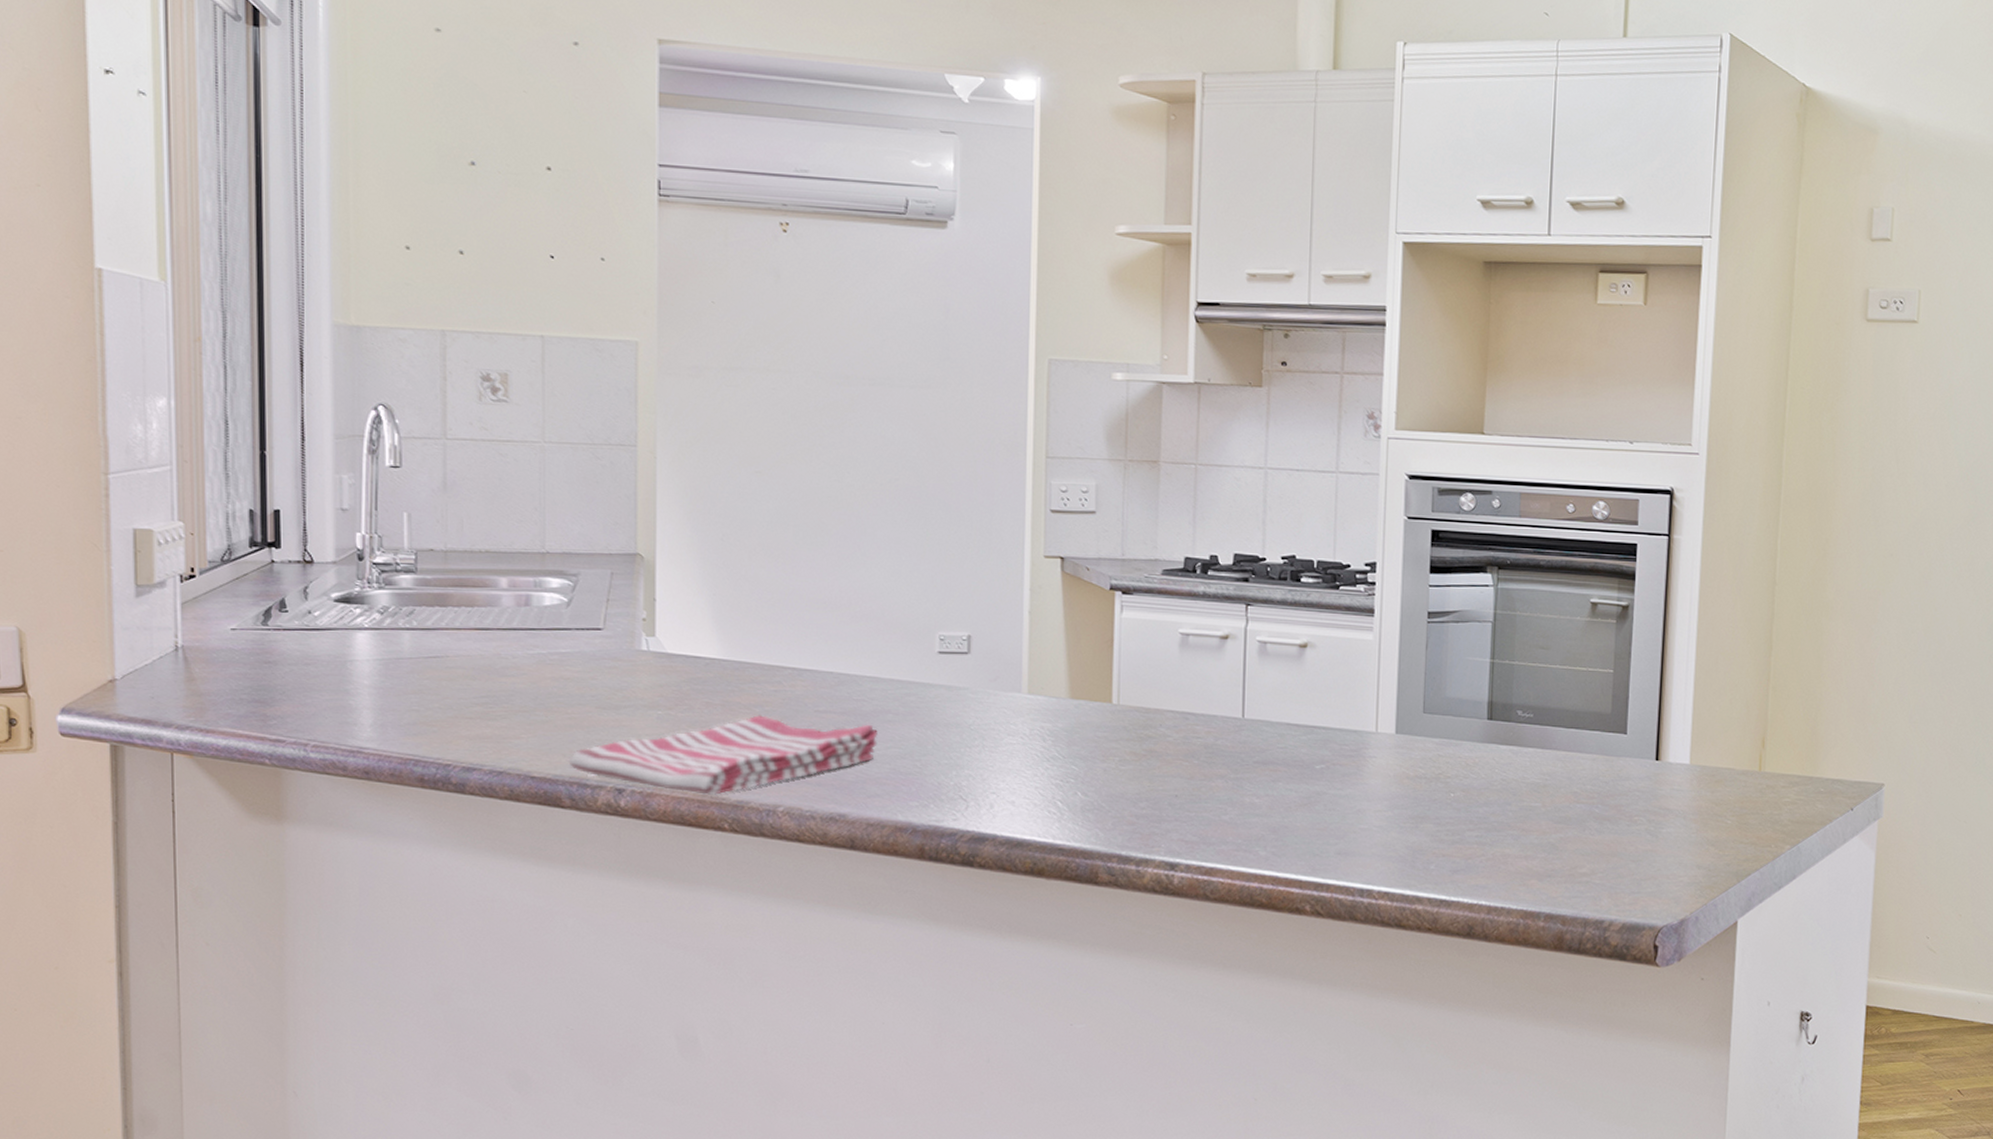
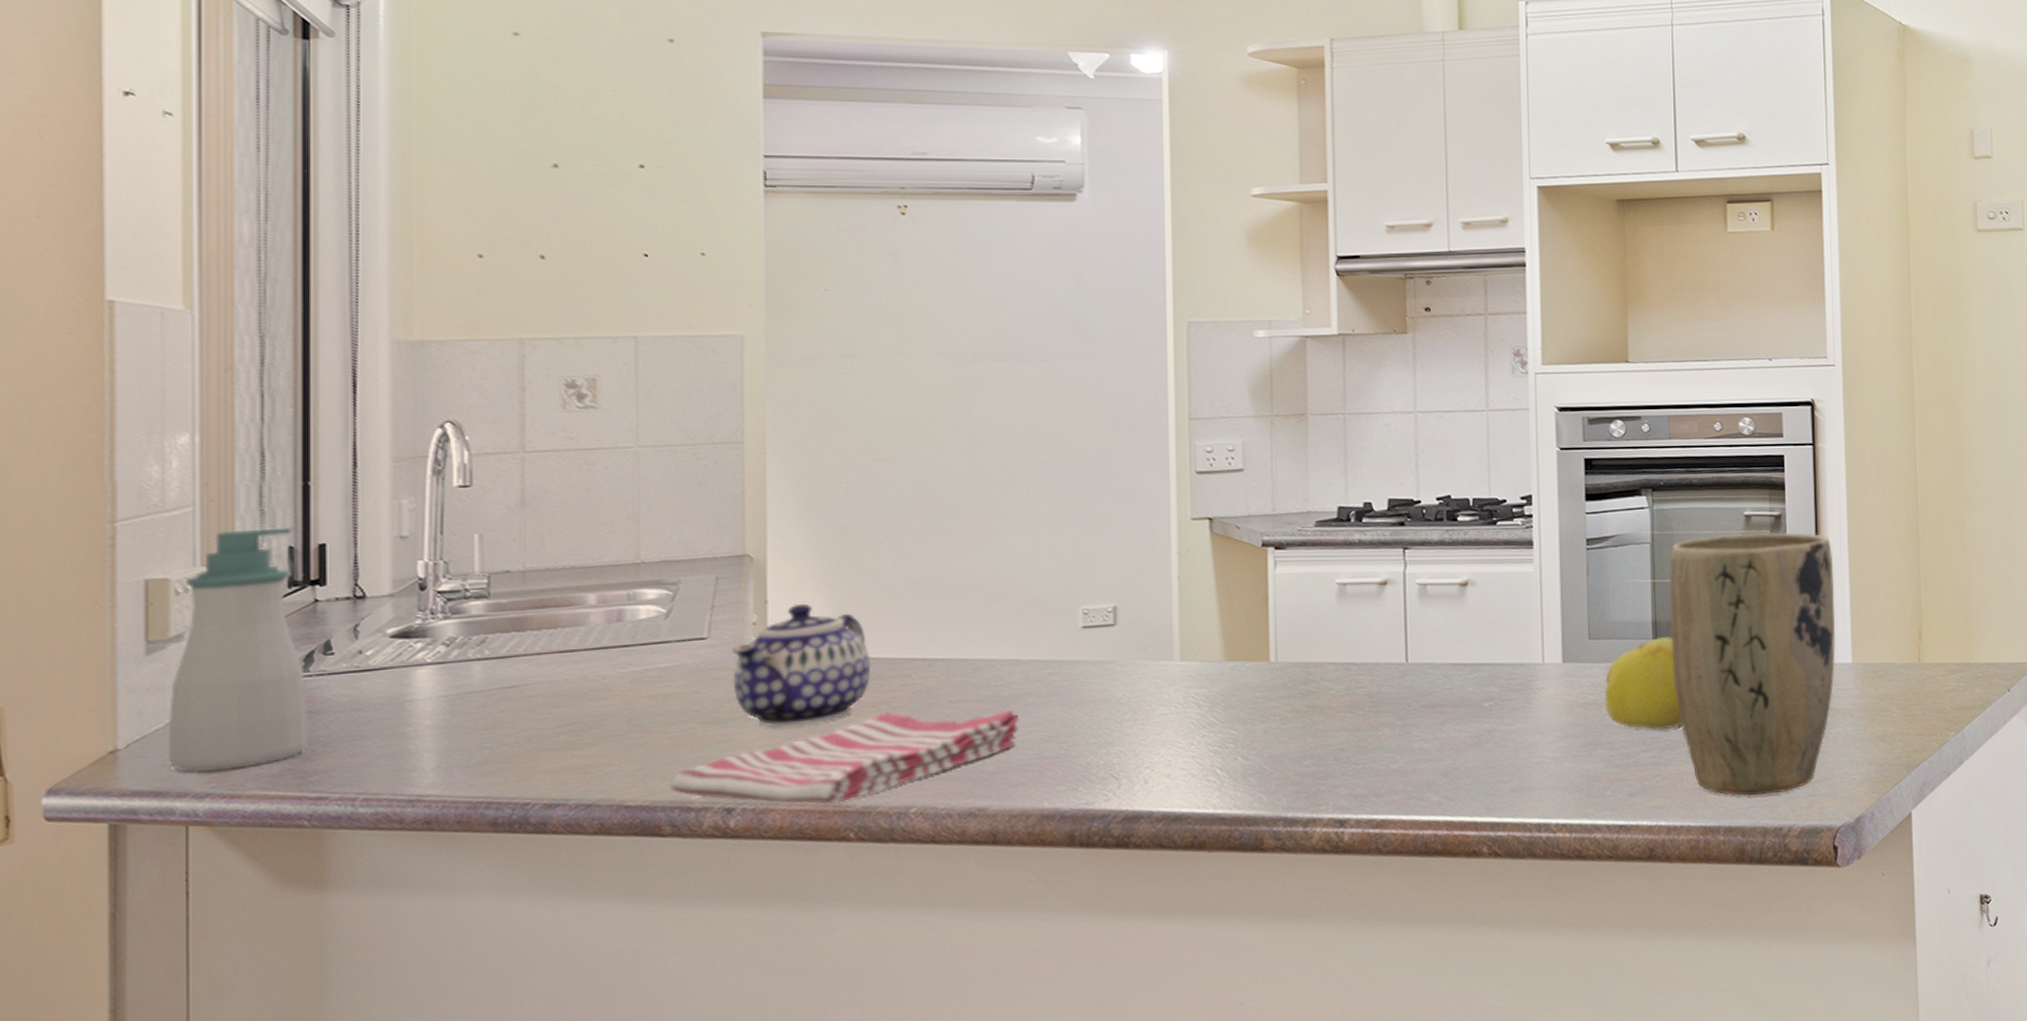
soap bottle: none [155,490,267,708] -> present [169,527,307,773]
teapot: none [624,604,747,719] -> present [732,603,872,727]
fruit: none [1435,717,1511,811] -> present [1604,636,1682,730]
plant pot: none [1505,620,1680,887] -> present [1669,532,1836,797]

